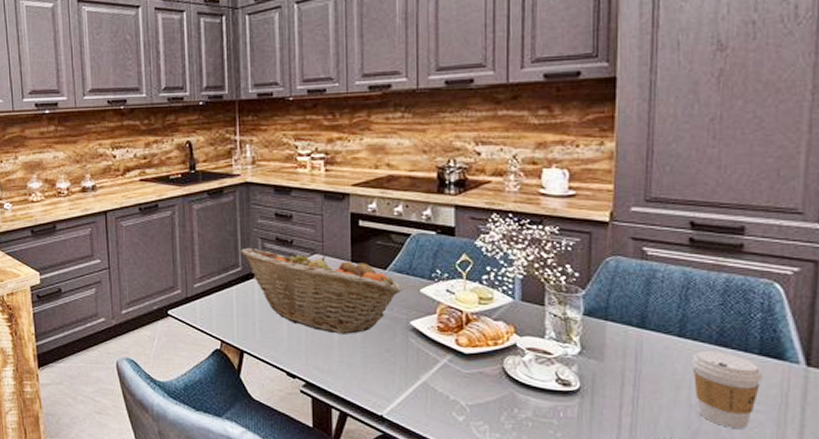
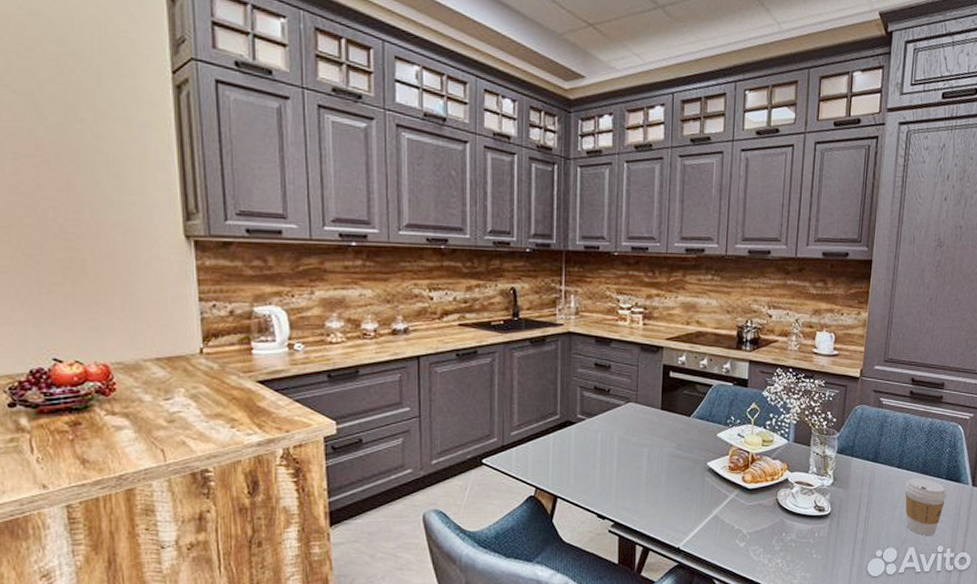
fruit basket: present [241,247,404,334] -> none [560,395,704,476]

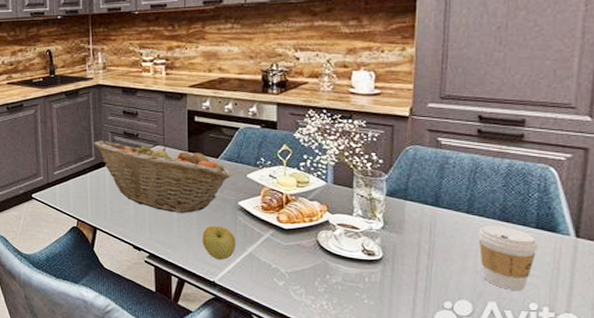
fruit basket: none [560,395,704,476] -> present [94,140,233,213]
apple: none [670,488,702,524] -> present [202,226,235,260]

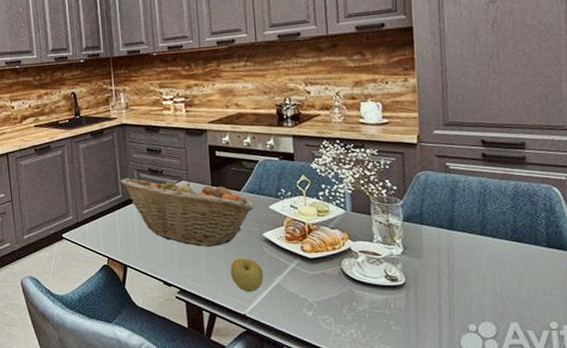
coffee cup: present [478,225,538,290] -> none [493,245,551,309]

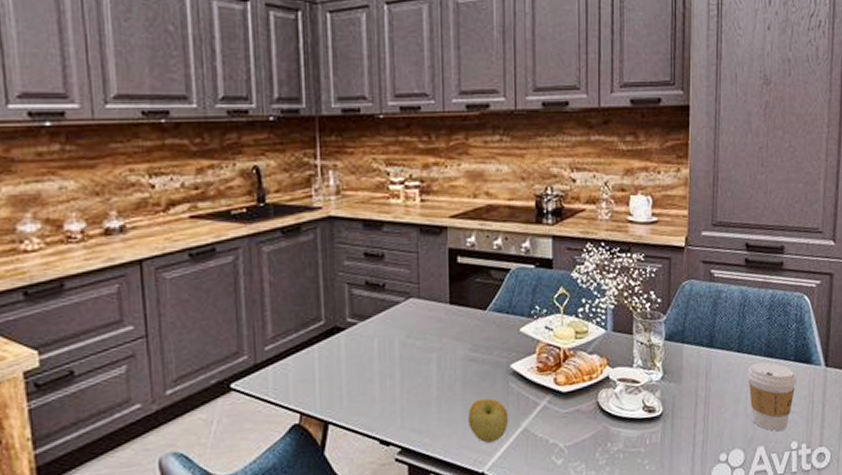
fruit basket: present [120,178,256,247] -> none [323,294,504,388]
coffee cup: none [493,245,551,309] -> present [748,362,796,431]

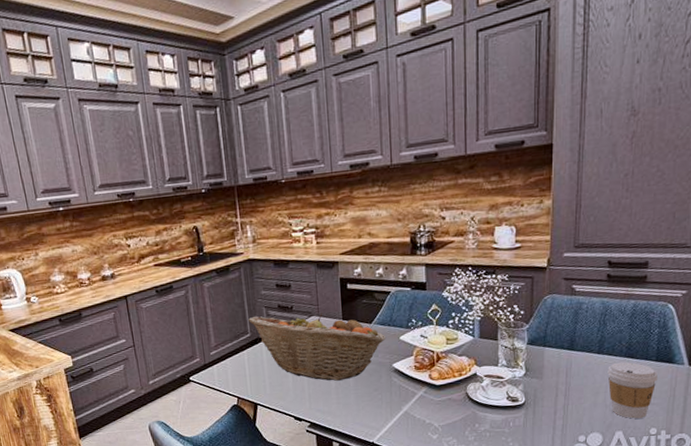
fruit basket: none [323,294,504,388] -> present [248,313,387,381]
apple: present [468,398,508,443] -> none [360,389,392,421]

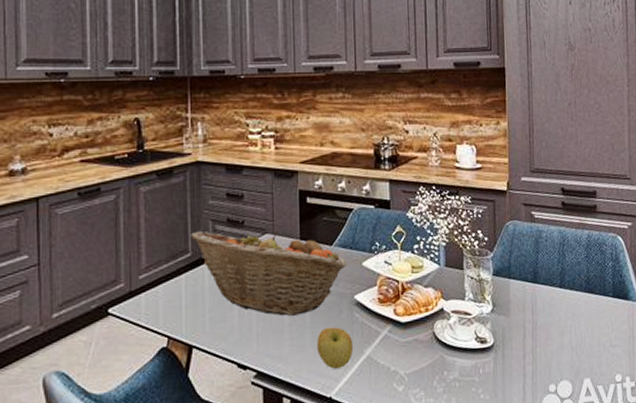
apple: none [360,389,392,421] -> present [317,327,353,369]
coffee cup: present [607,362,658,419] -> none [570,297,616,364]

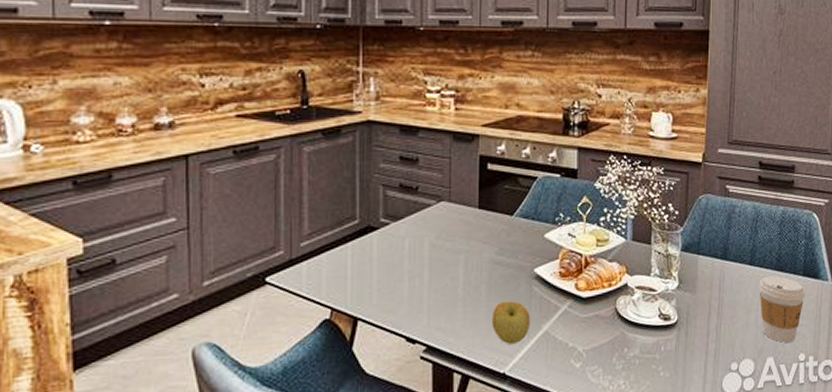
fruit basket: present [191,230,348,316] -> none [359,196,529,289]
coffee cup: none [570,297,616,364] -> present [759,275,805,343]

